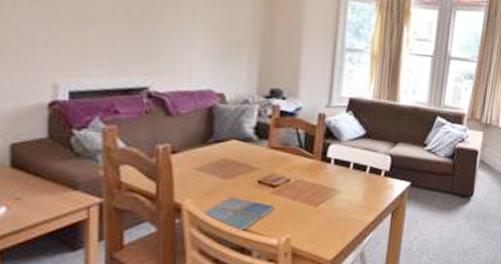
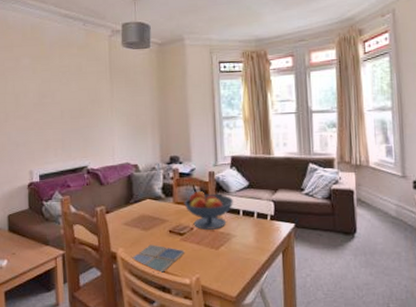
fruit bowl: none [282,136,345,183] -> present [184,191,234,230]

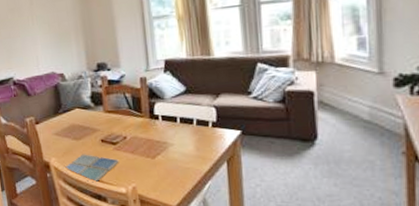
fruit bowl: present [184,191,234,230] -> none [115,99,170,139]

